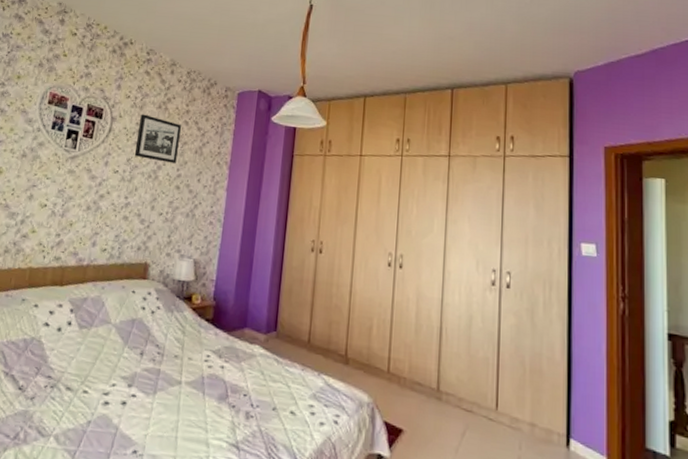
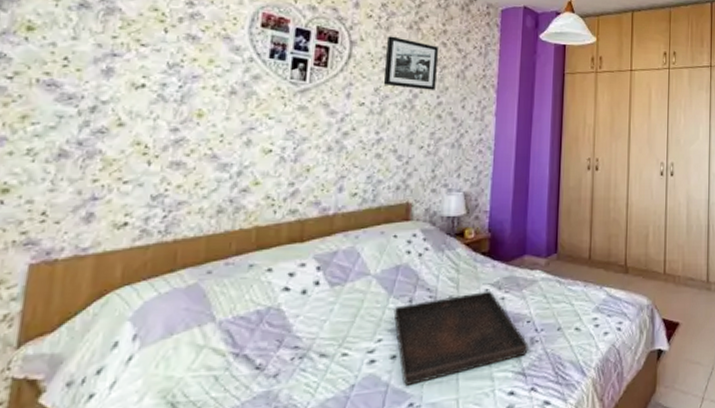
serving tray: none [127,356,244,434] -> present [393,290,528,387]

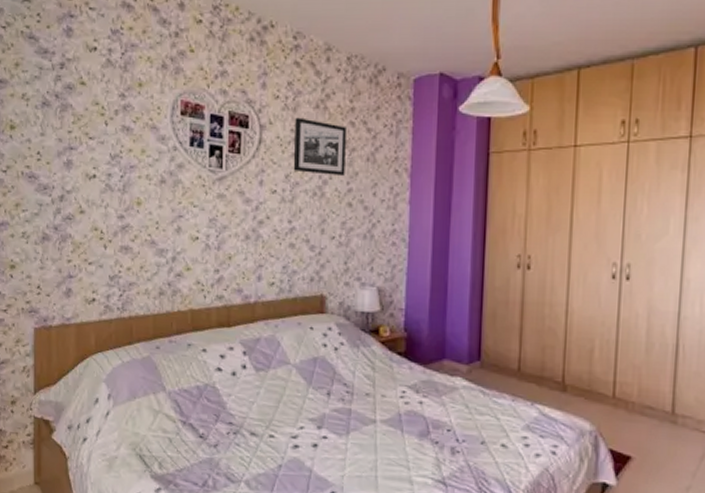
serving tray: present [393,290,528,387] -> none [313,392,449,475]

